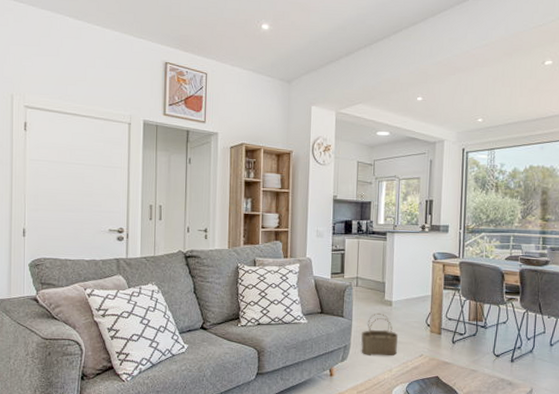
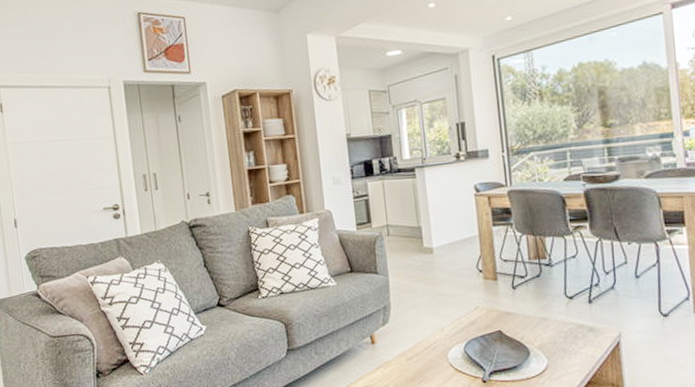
wicker basket: present [360,312,399,356] -> none [400,263,447,315]

